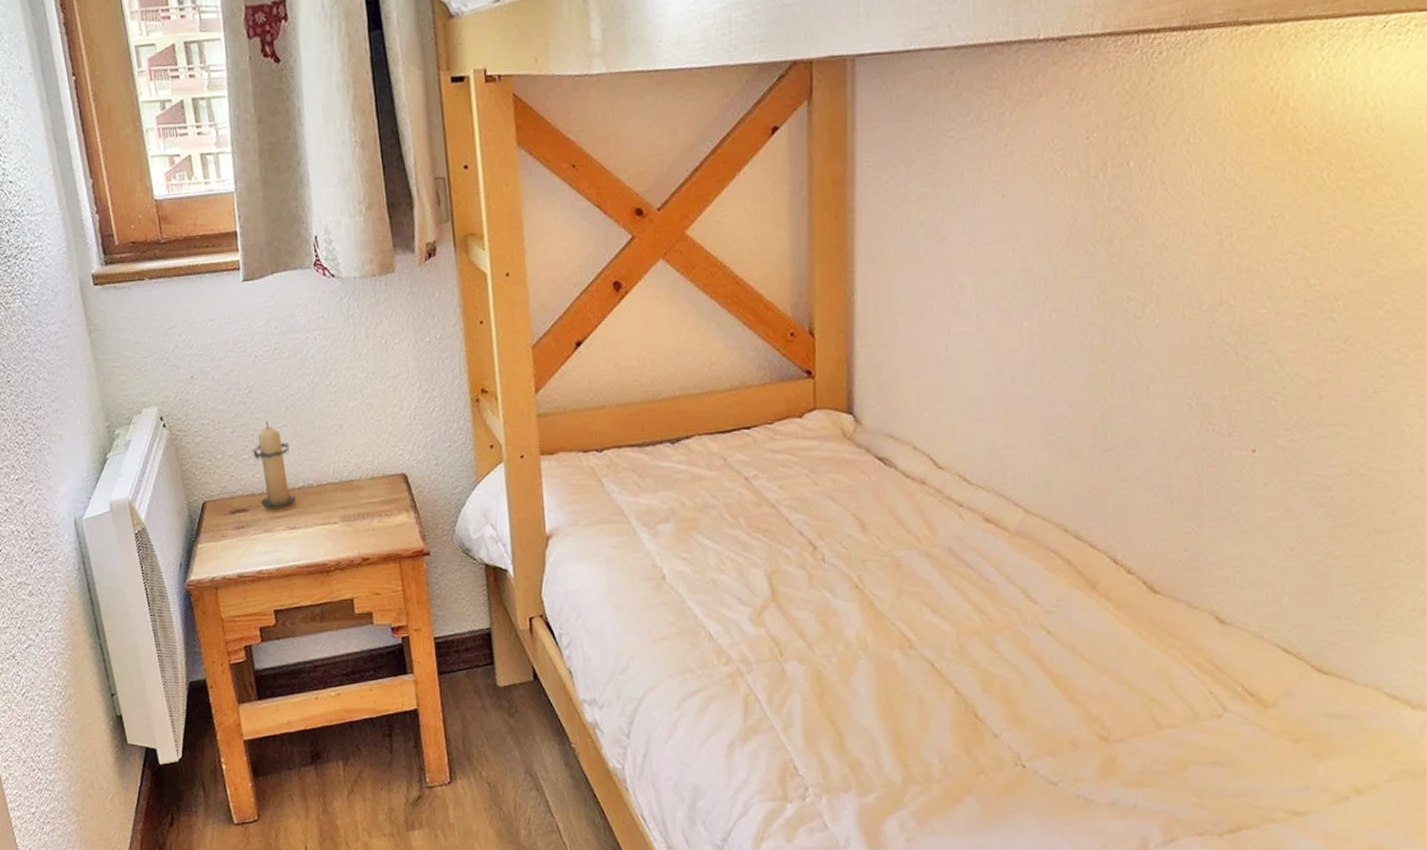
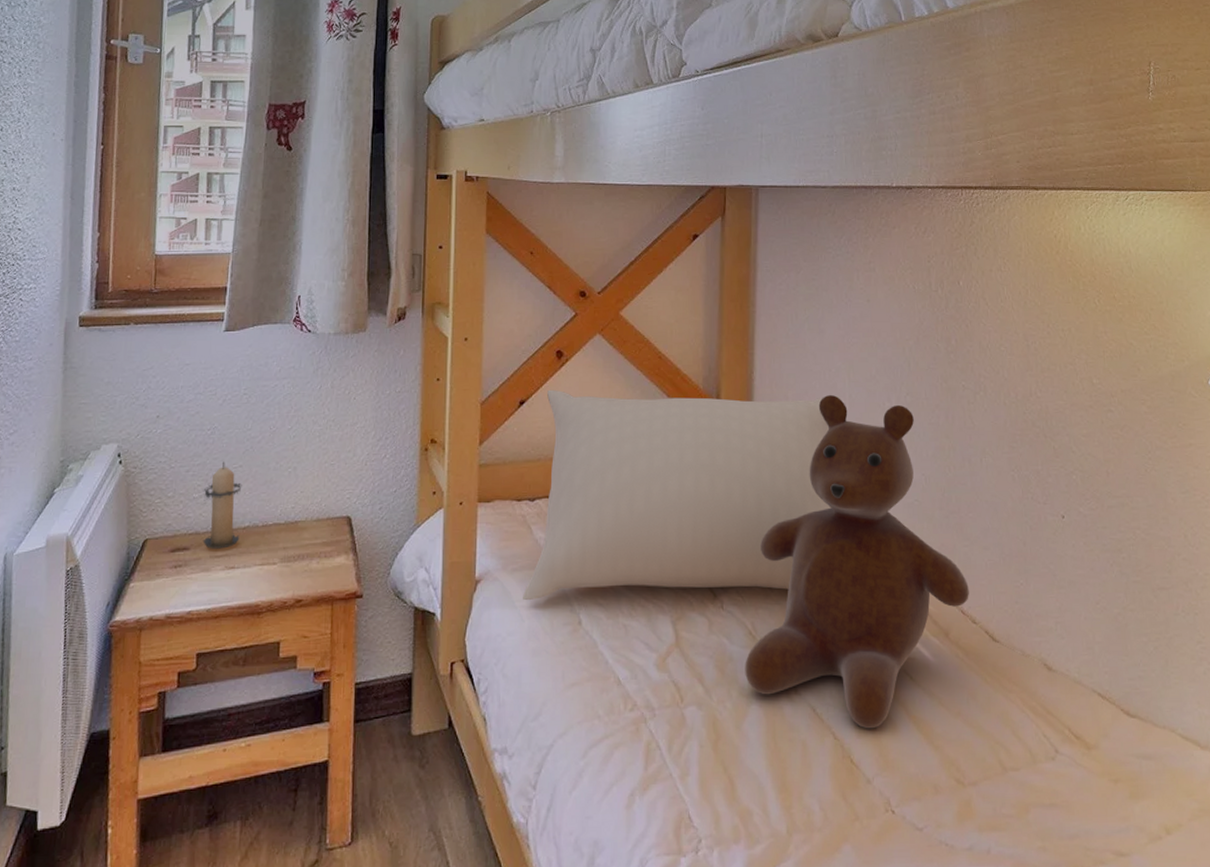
cushion: none [599,316,964,556] -> present [523,389,840,601]
teddy bear: none [851,316,1124,684] -> present [745,394,969,729]

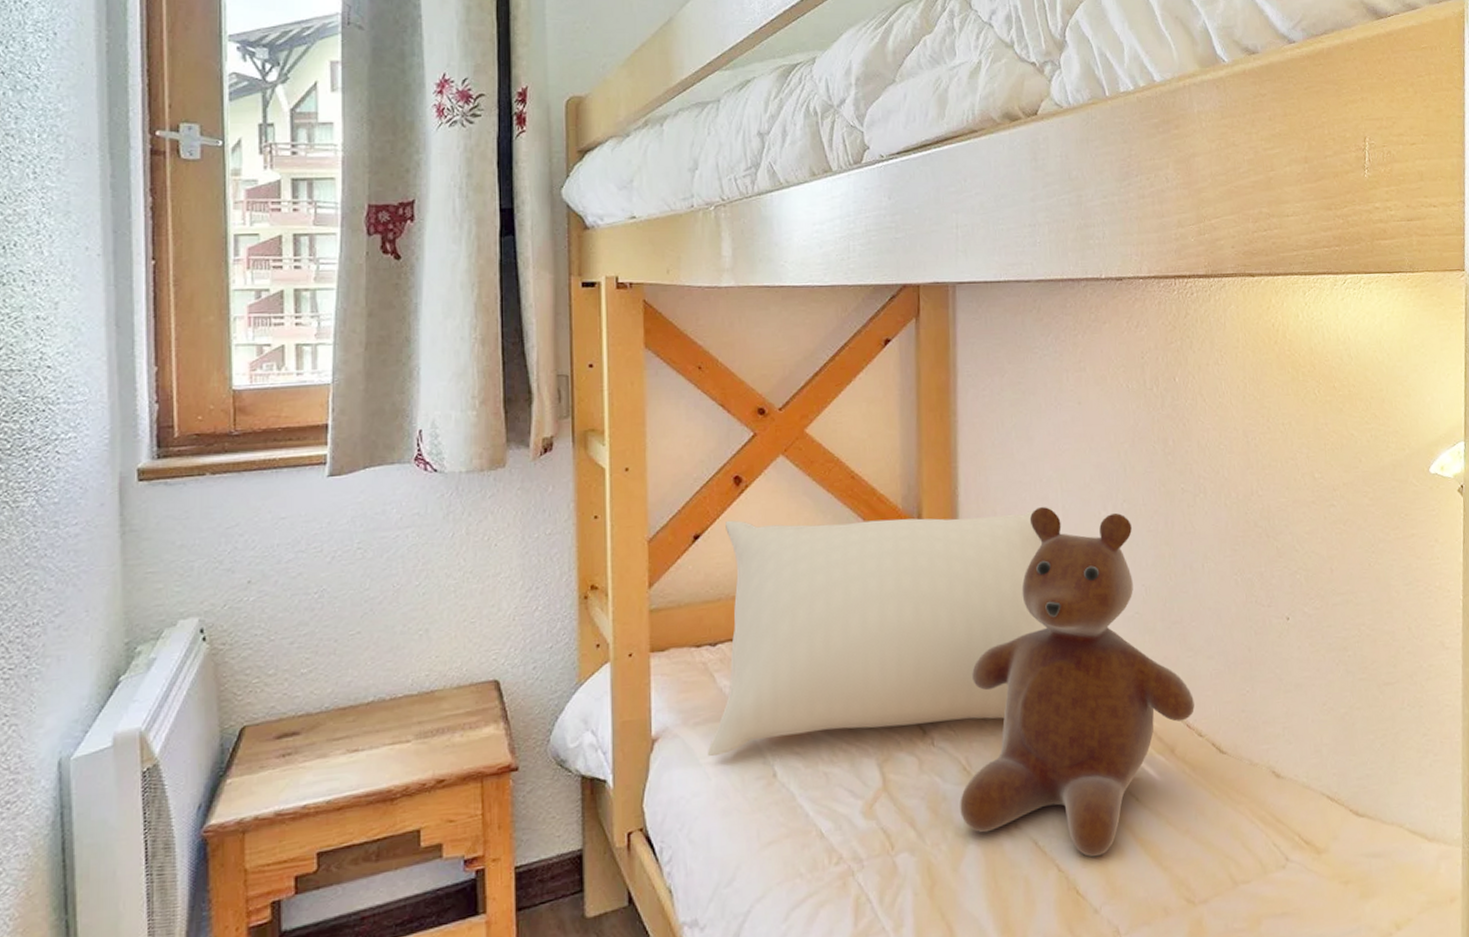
candle: present [202,461,242,549] -> none [313,628,362,732]

